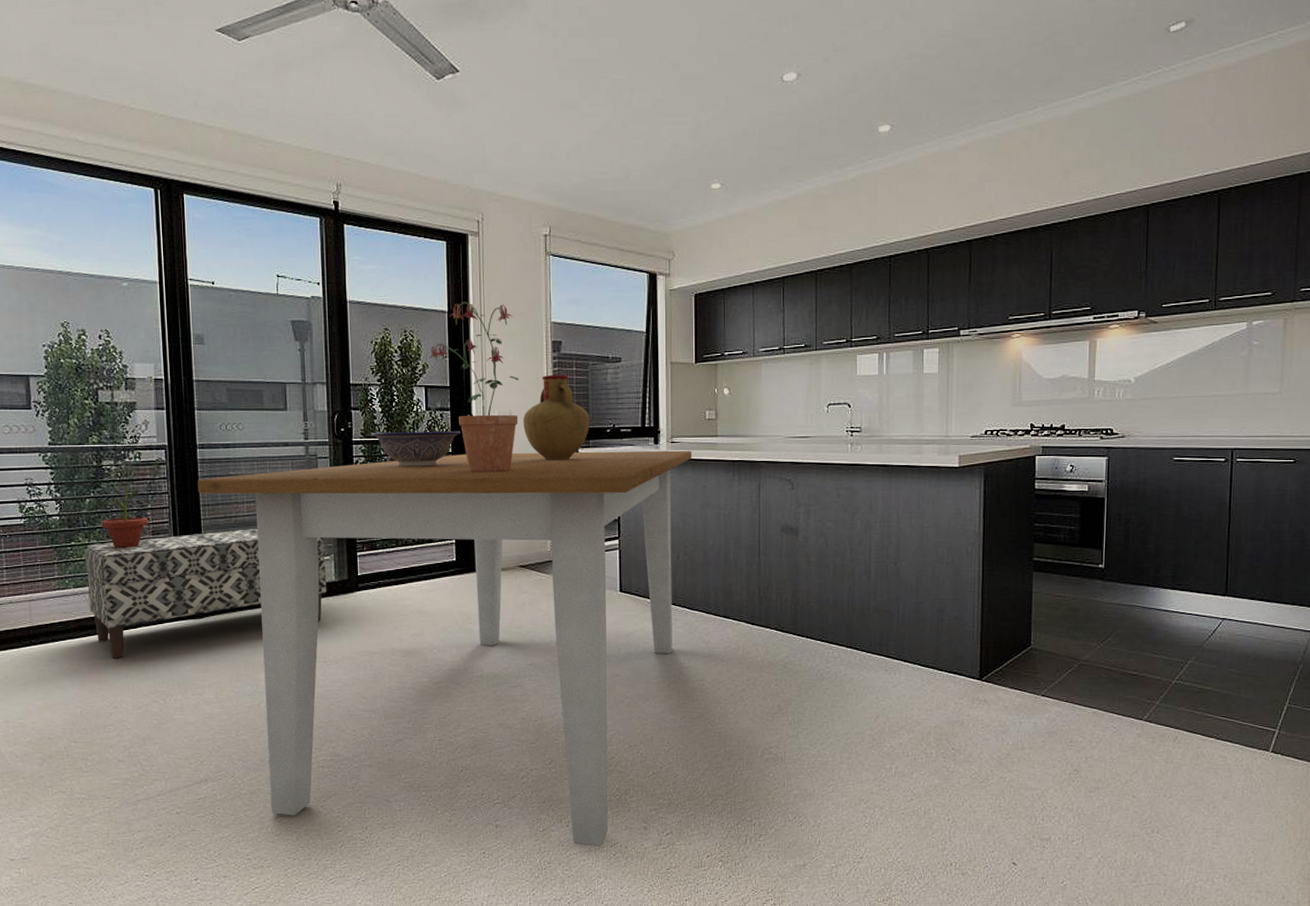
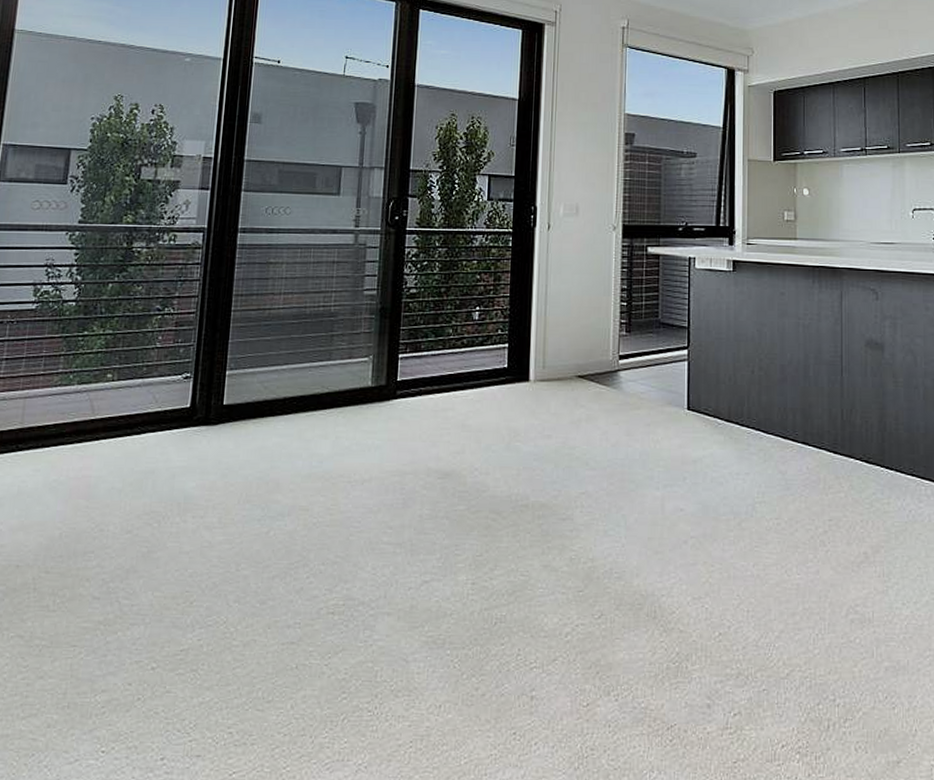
bench: present [85,527,327,660] -> none [91,322,365,471]
potted plant: present [101,483,149,549] -> none [120,268,174,341]
table: present [197,450,692,847] -> none [232,249,769,729]
decorative bowl: present [370,430,460,467] -> none [426,222,523,261]
potted plant: present [430,302,524,473] -> none [496,90,593,270]
vase: present [523,375,590,460] -> none [590,168,662,259]

